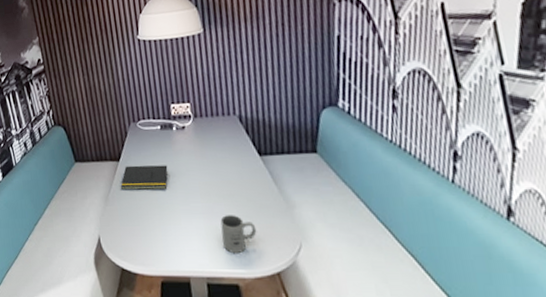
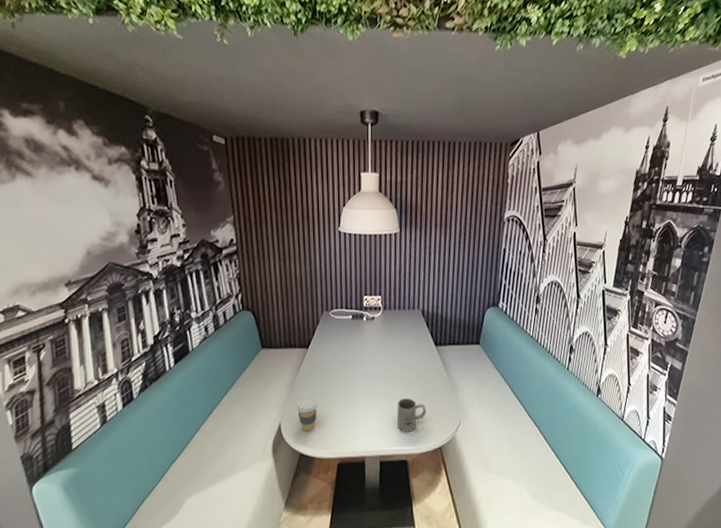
coffee cup: none [113,212,135,246] -> present [296,398,318,431]
notepad: present [121,165,168,190] -> none [308,352,355,377]

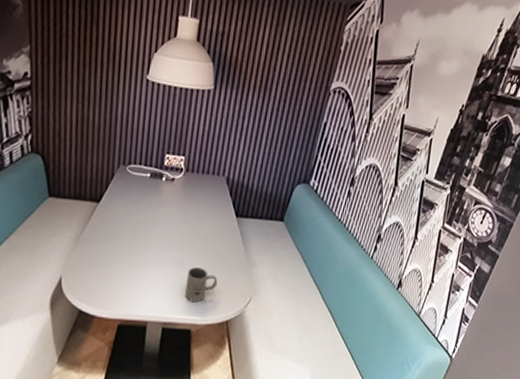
coffee cup: present [296,398,318,431] -> none [79,255,103,289]

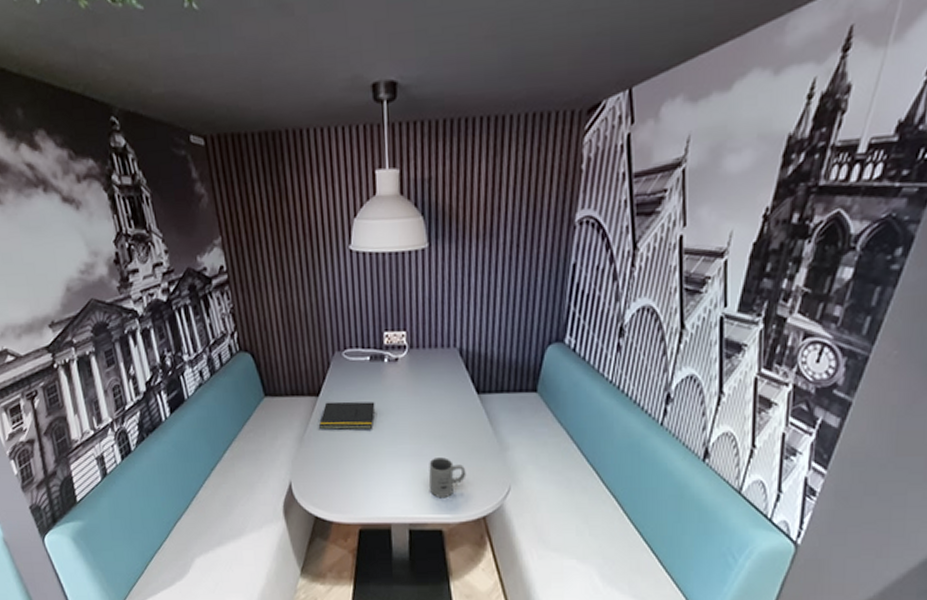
notepad: none [96,208,149,236] -> present [319,401,375,430]

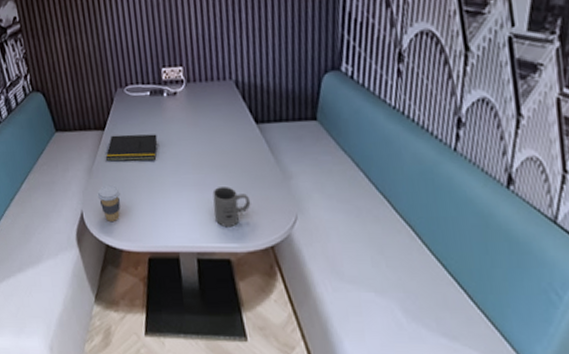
coffee cup: none [308,455,333,492] -> present [97,185,121,221]

